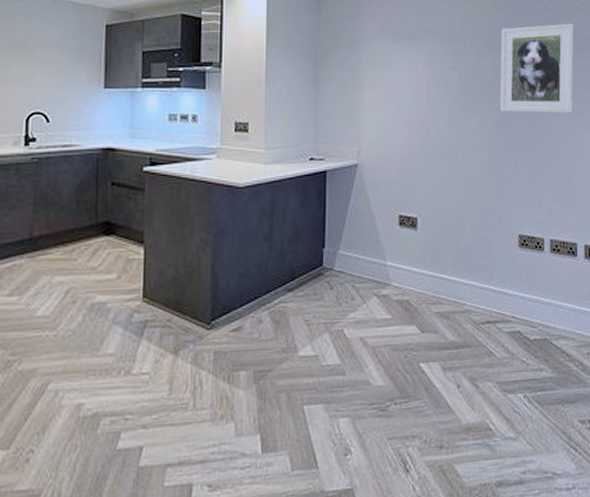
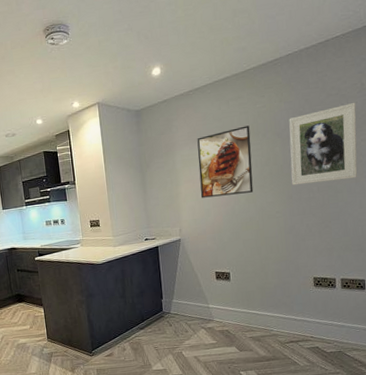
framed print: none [389,28,456,114] -> present [197,125,254,198]

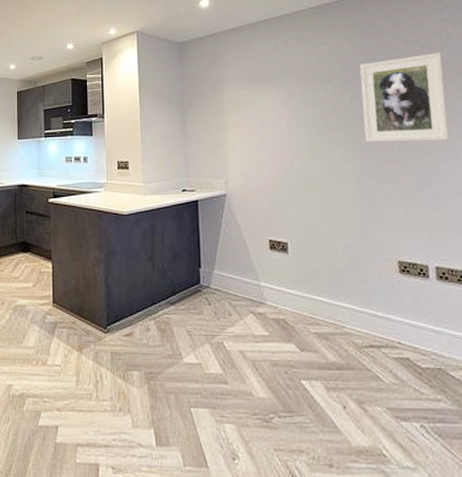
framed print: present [197,125,254,198] -> none [249,68,318,147]

